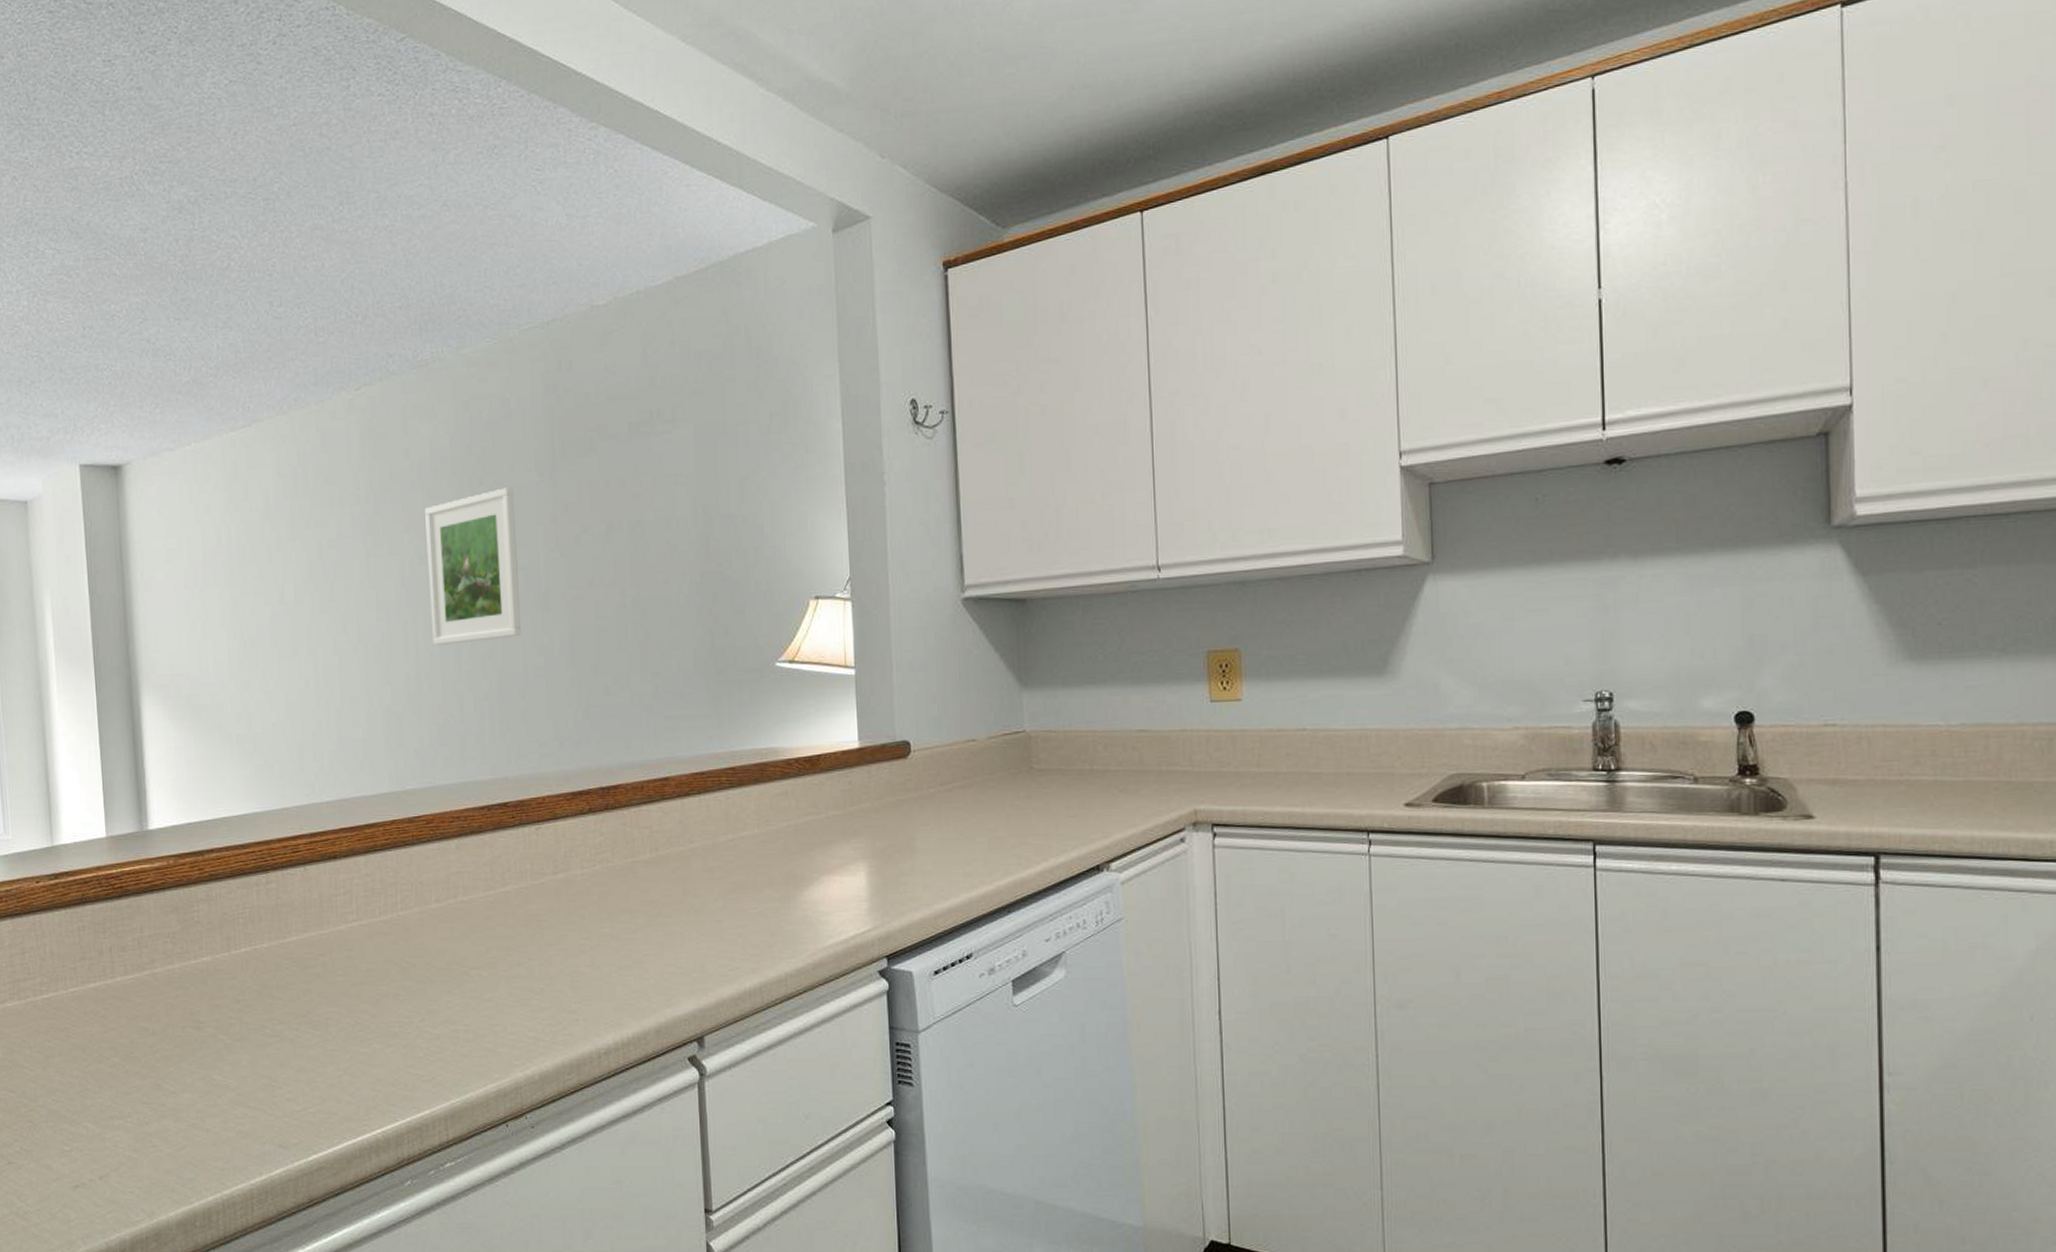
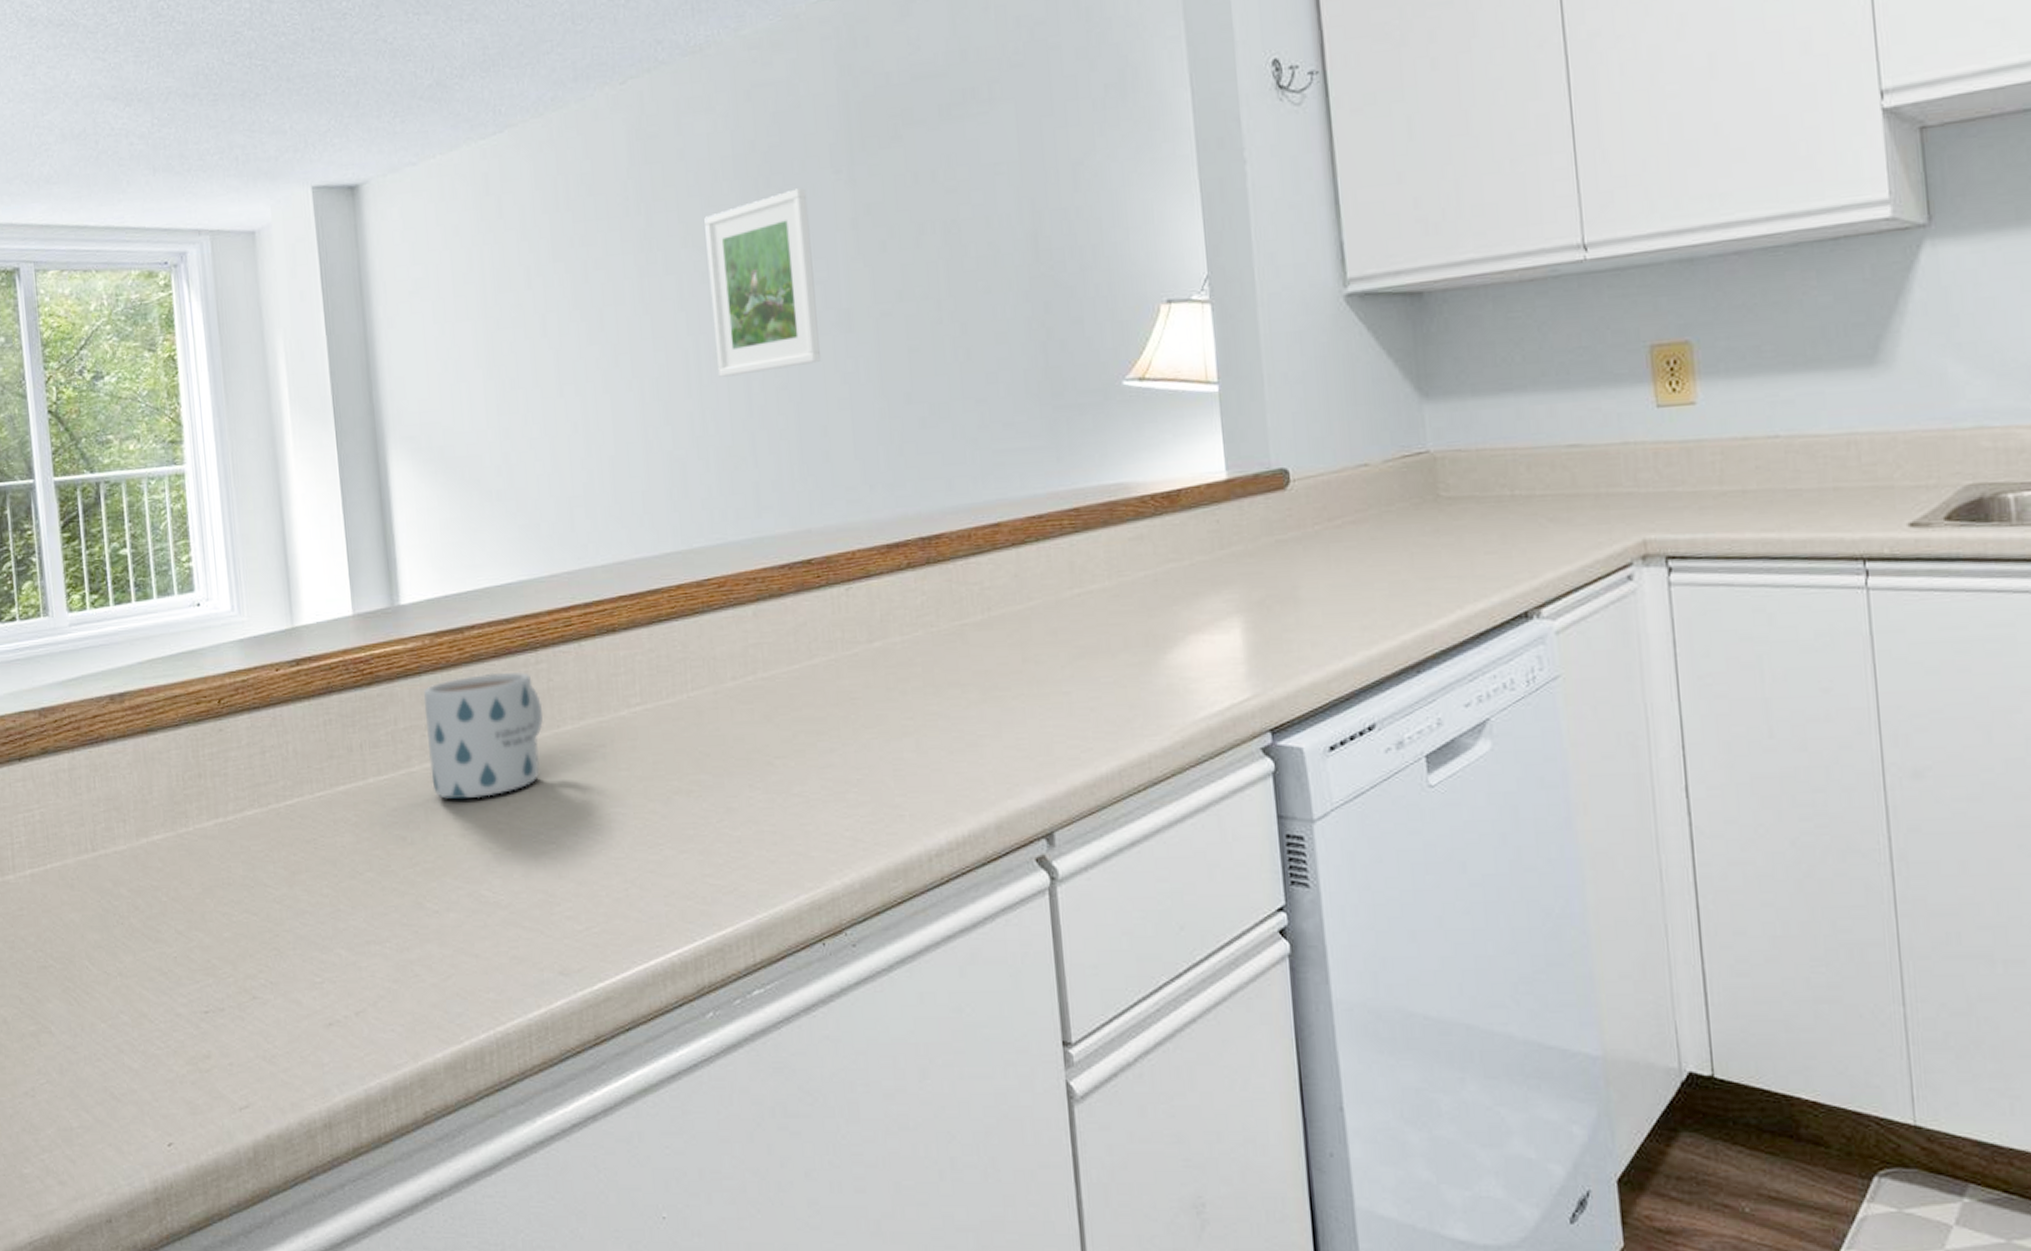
mug: none [166,890,272,996] -> present [423,672,544,799]

